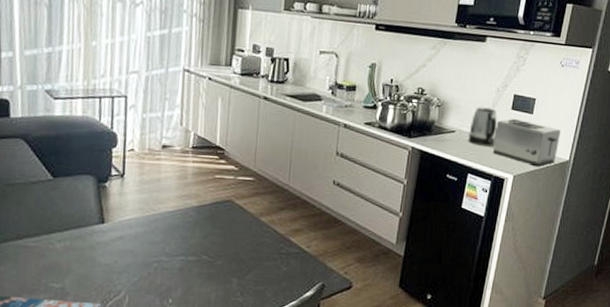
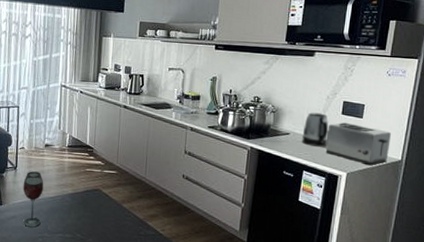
wineglass: none [132,179,161,250] -> present [23,171,44,228]

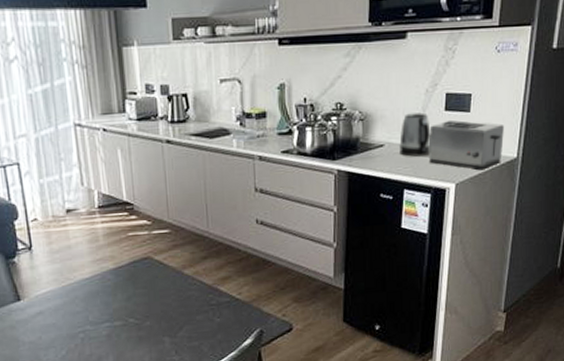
wineglass: present [23,171,44,228] -> none [44,248,78,322]

